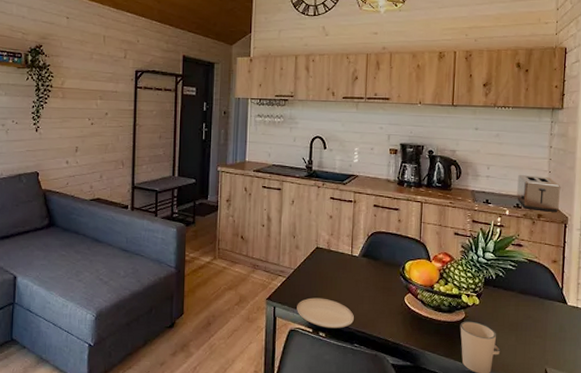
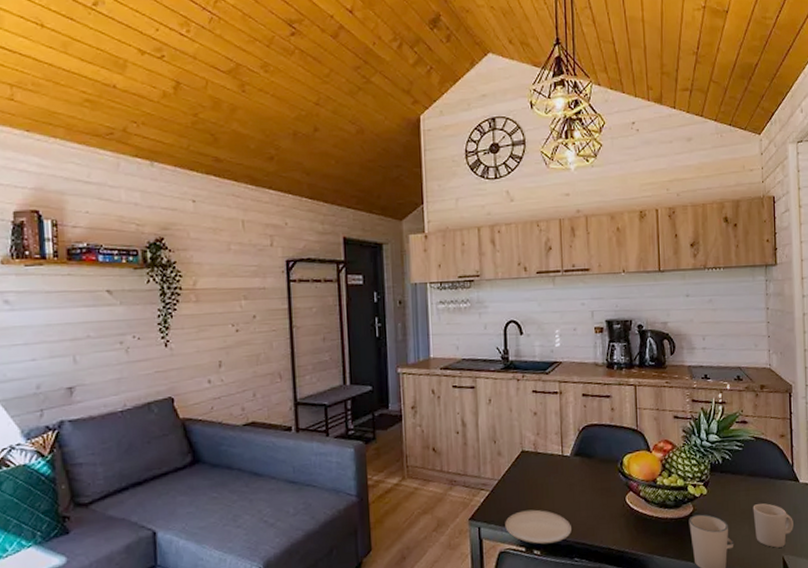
toaster: present [517,174,560,213] -> none [736,342,781,382]
mug: none [520,318,558,360] -> present [753,503,793,548]

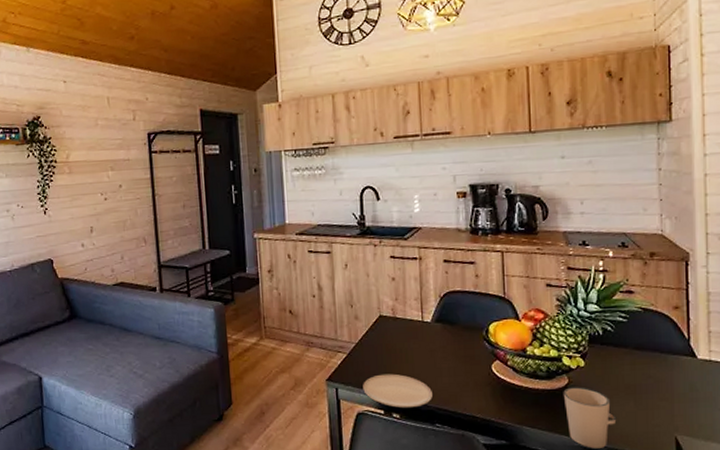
mug: present [753,503,793,548] -> none [639,378,689,427]

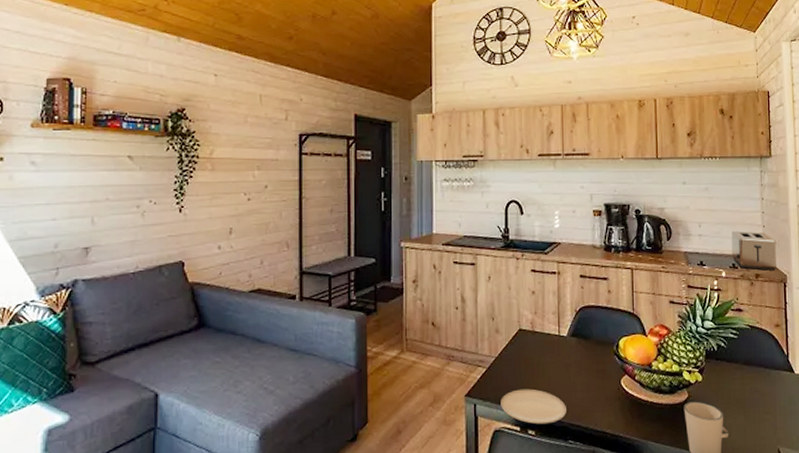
toaster: none [620,206,676,249] -> present [731,230,776,271]

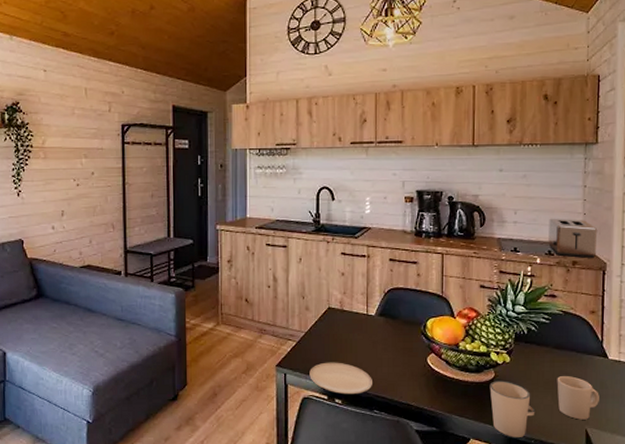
mug: none [748,392,789,439] -> present [557,375,599,420]

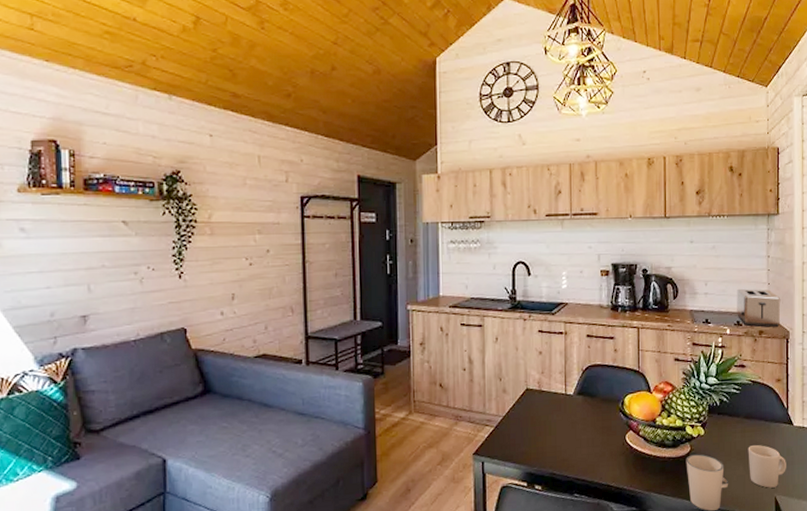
plate: present [309,362,372,395] -> none [508,446,572,480]

